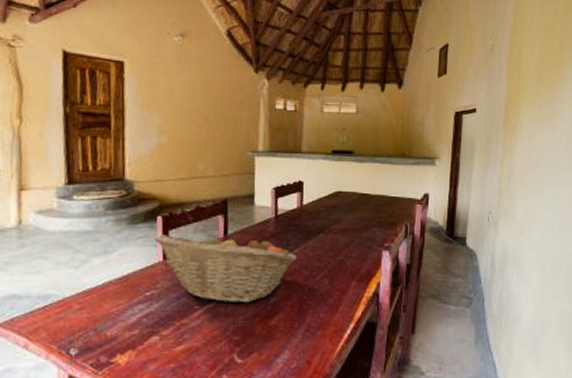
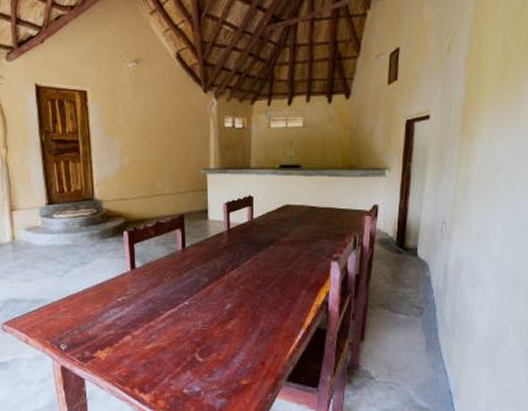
fruit basket: present [153,232,296,303] -> none [121,245,249,309]

